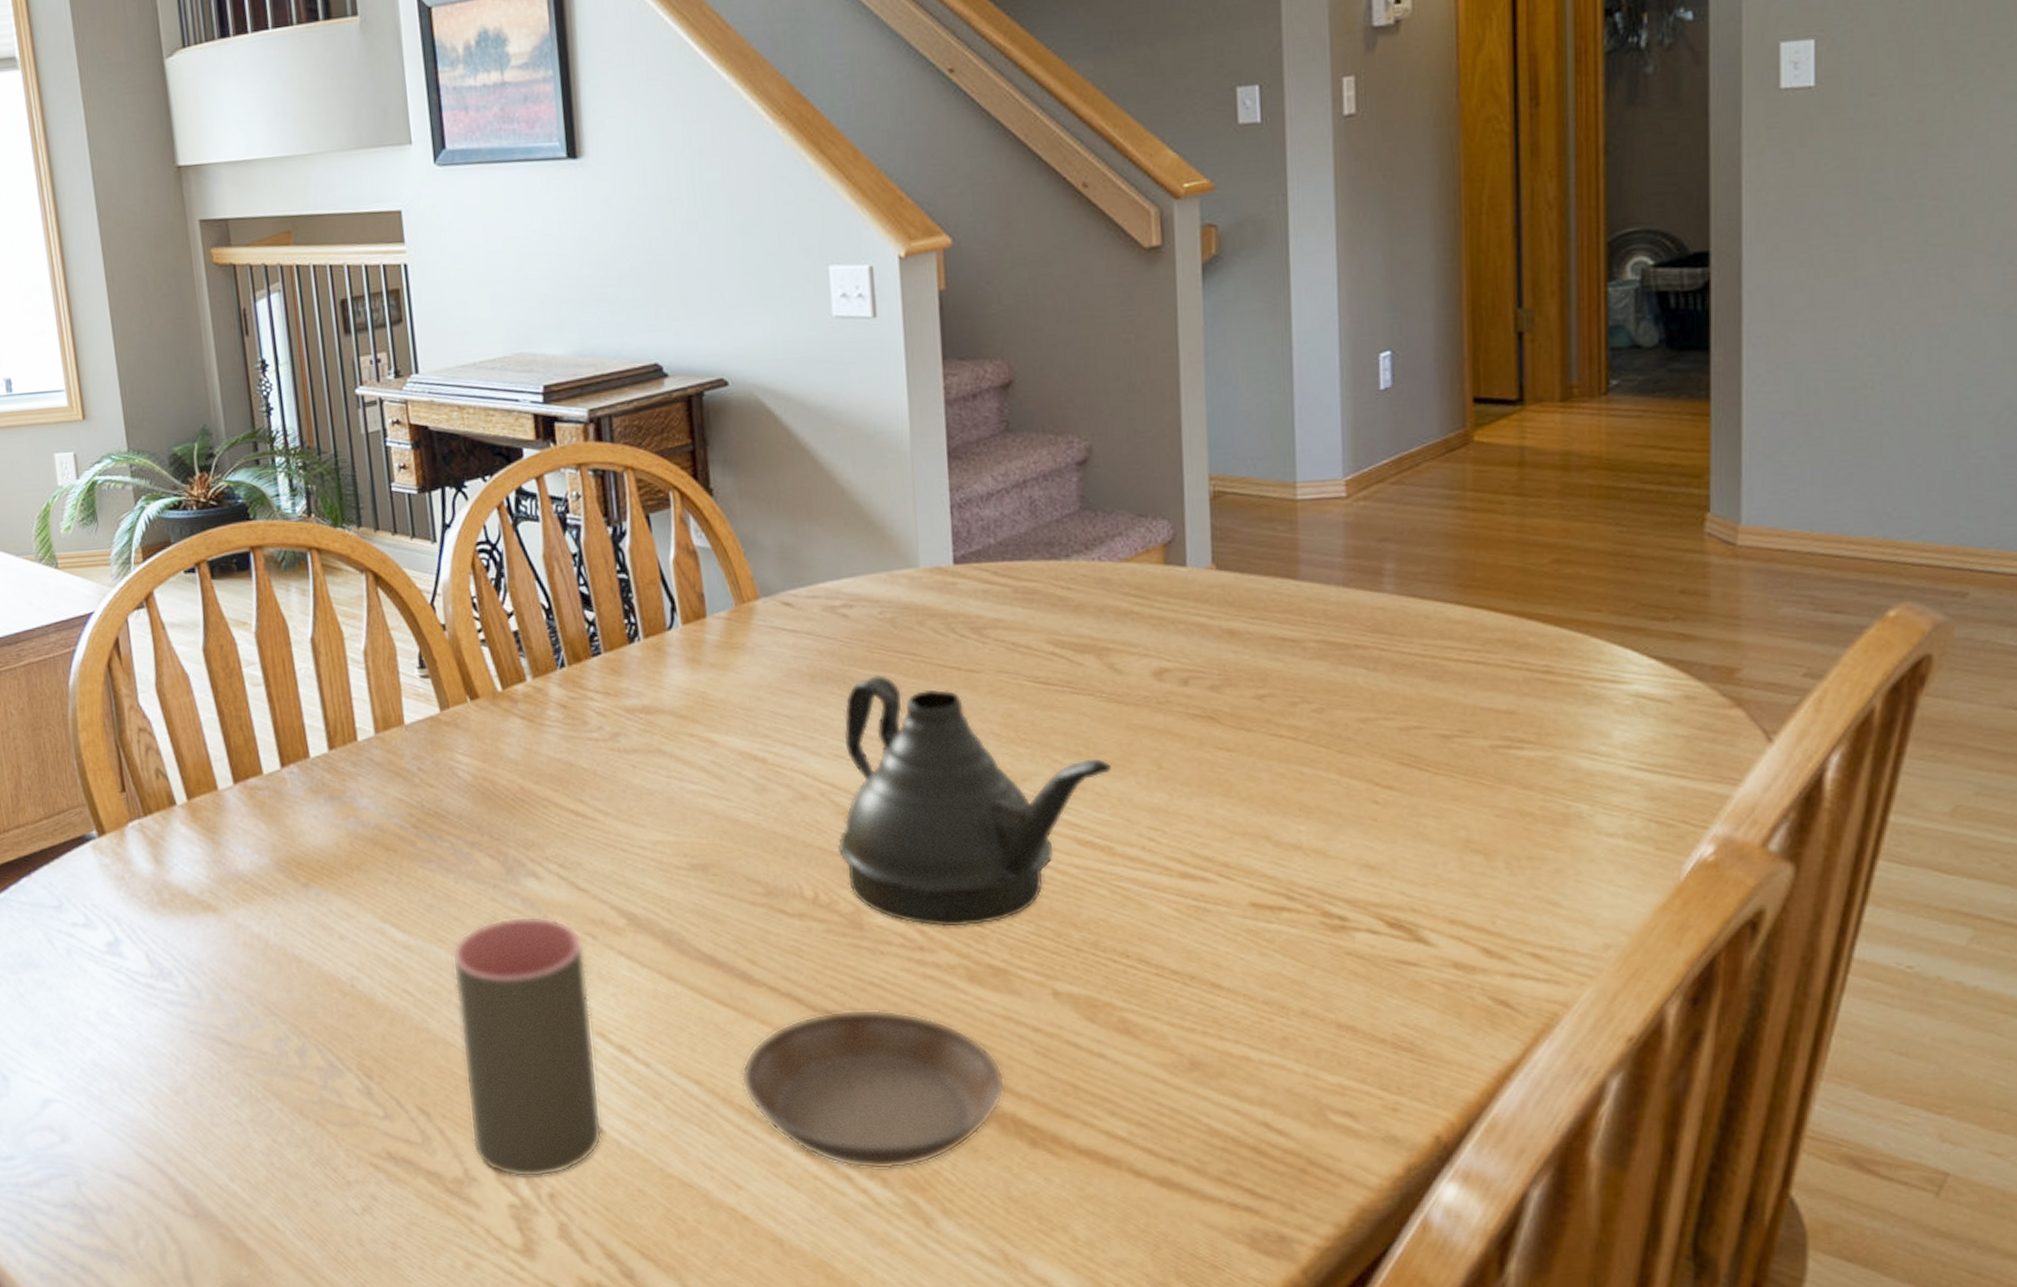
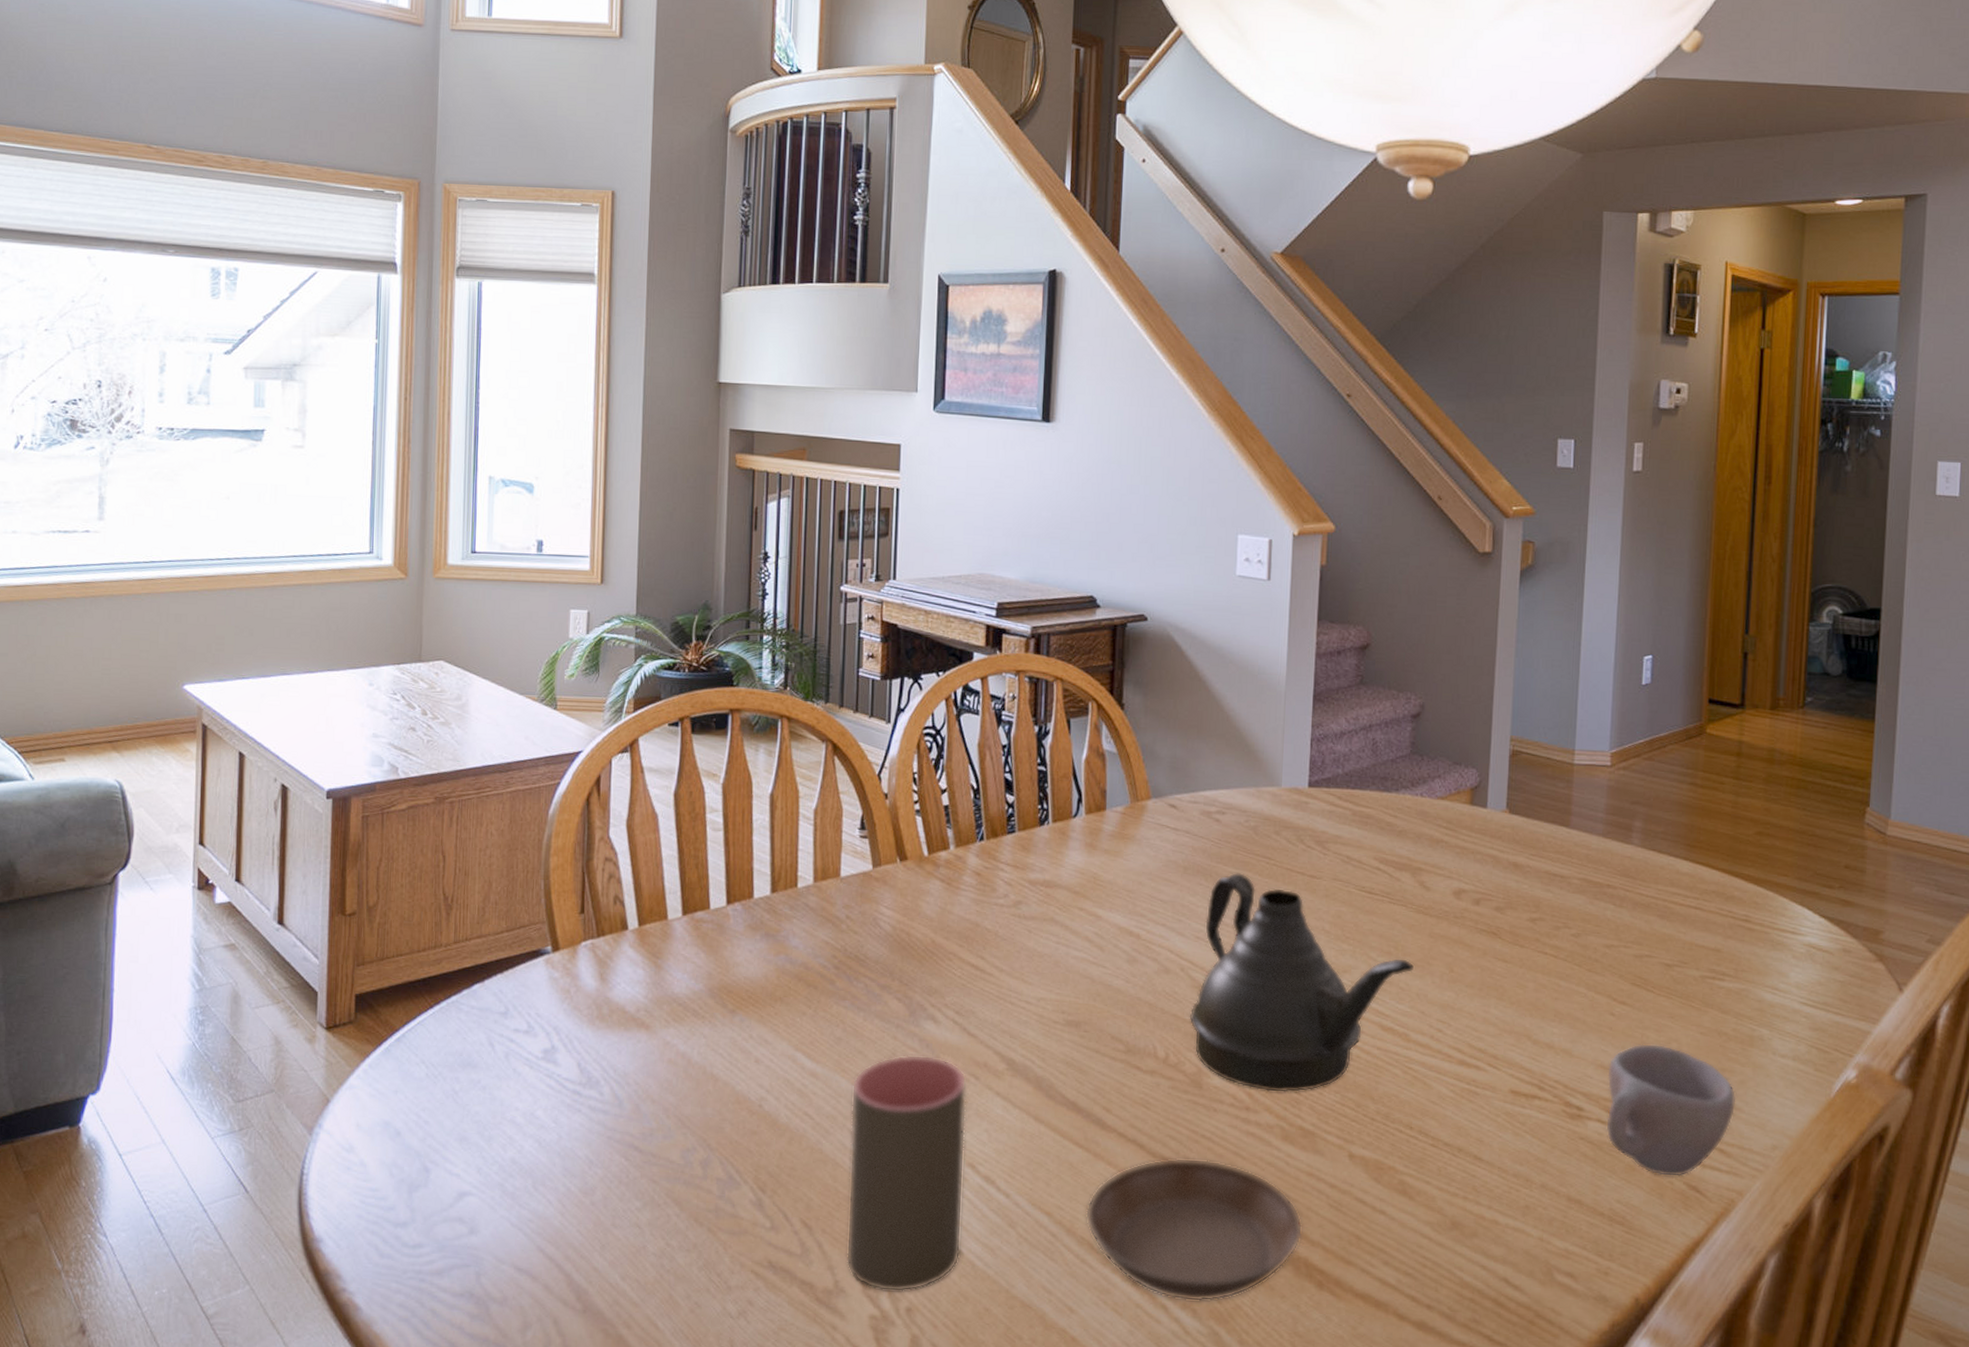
cup: none [1375,834,1551,990] -> present [1606,1044,1736,1177]

